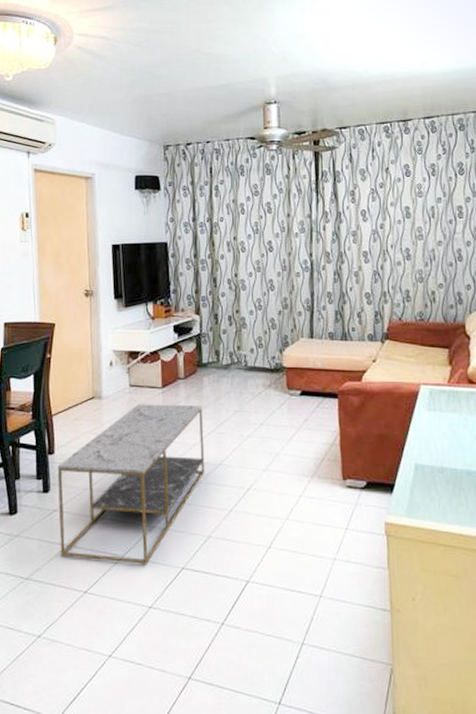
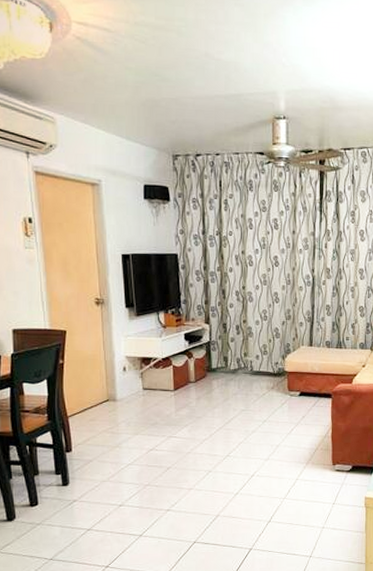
coffee table: present [57,404,205,564] -> none [75,405,214,541]

